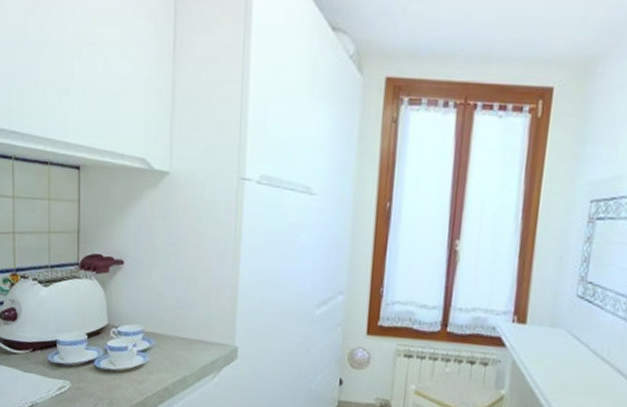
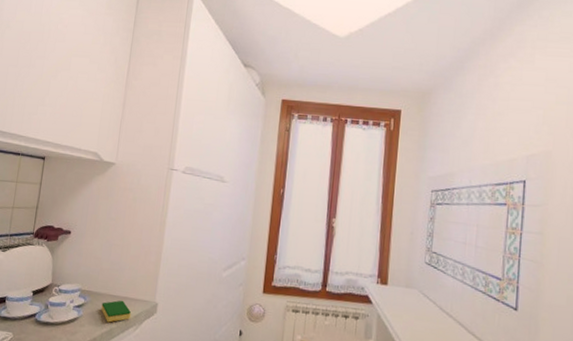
dish sponge: none [170,343,207,370] -> present [101,300,132,323]

